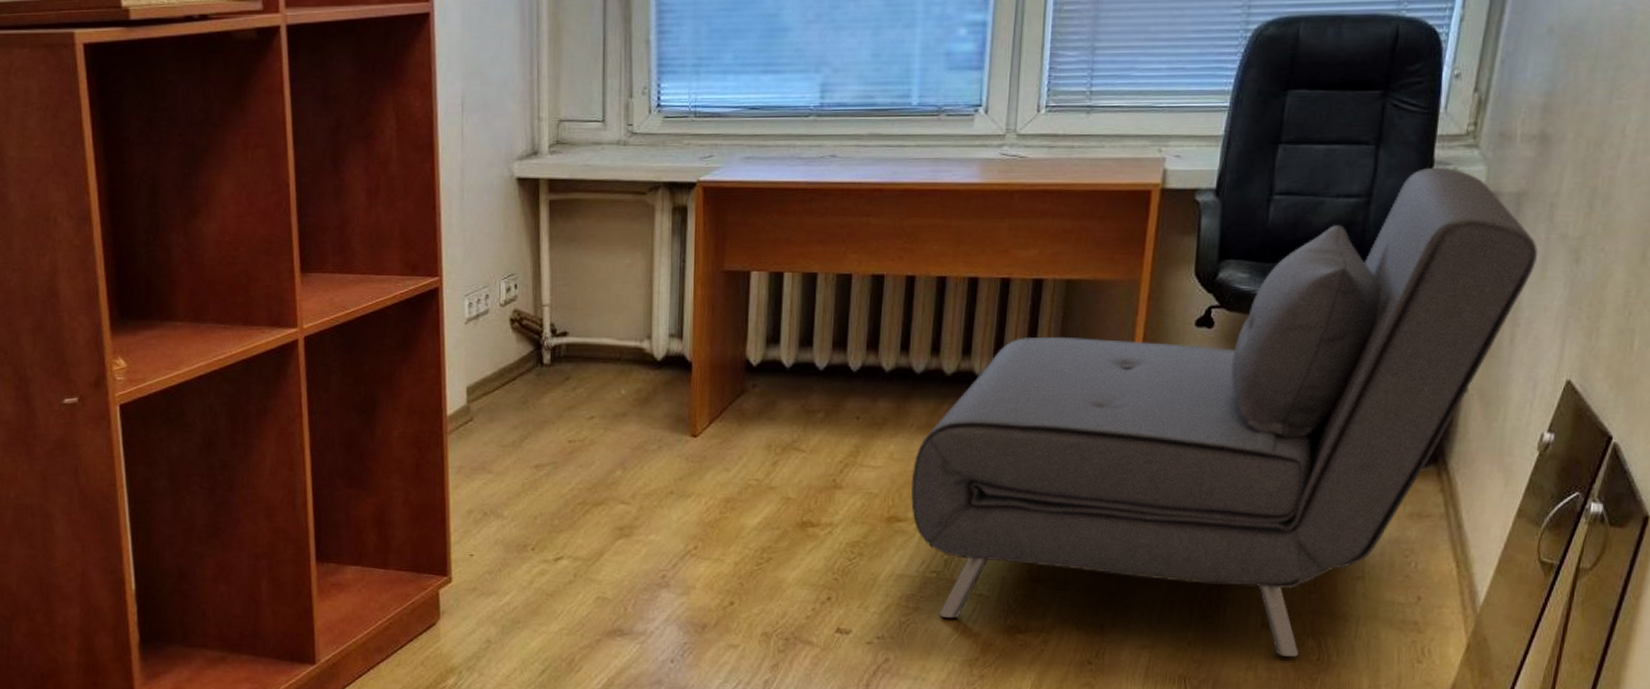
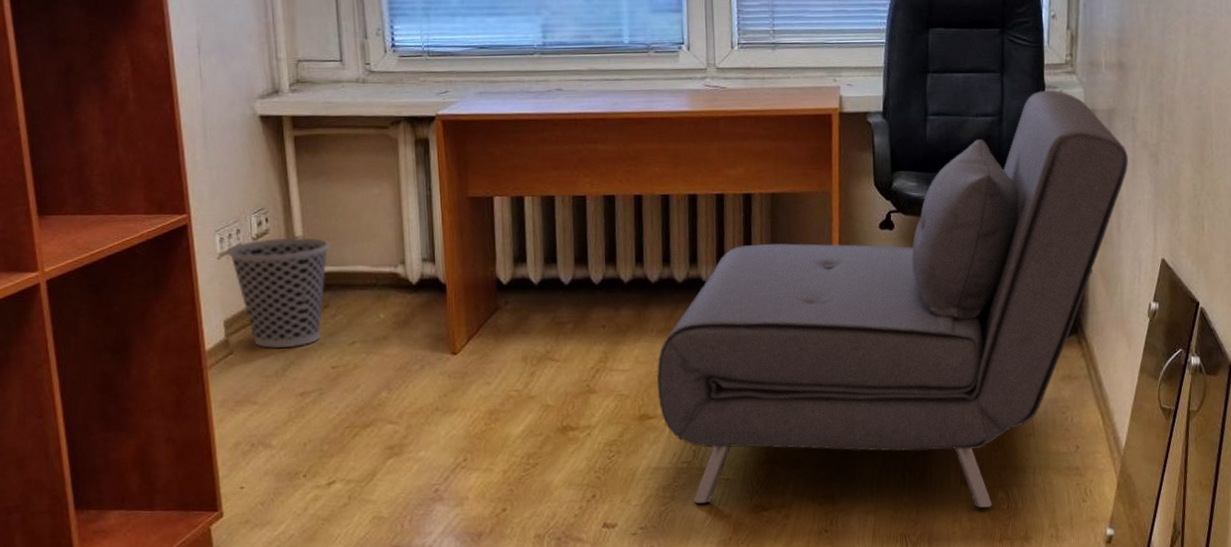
wastebasket: none [476,306,576,419] -> present [228,237,330,349]

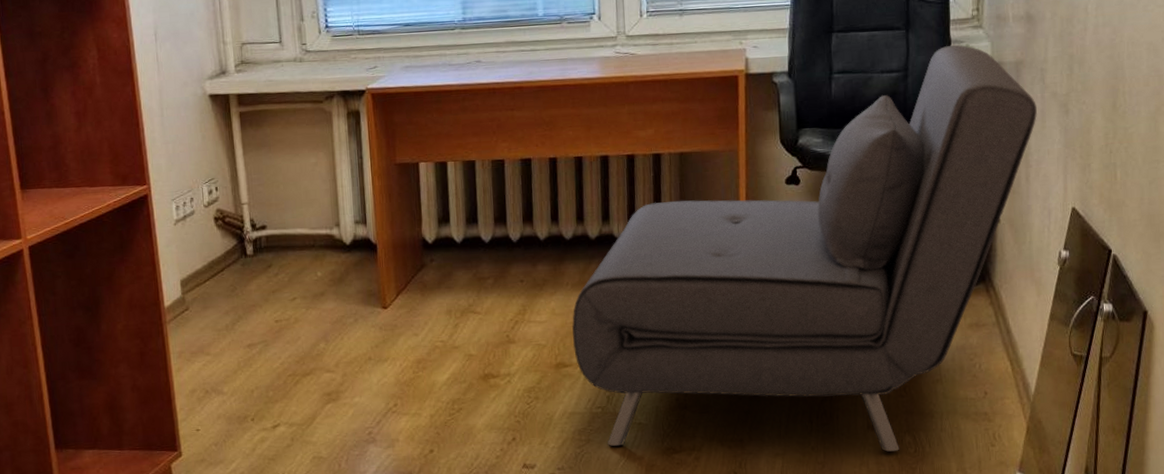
wastebasket: present [228,237,330,349] -> none [183,204,272,305]

